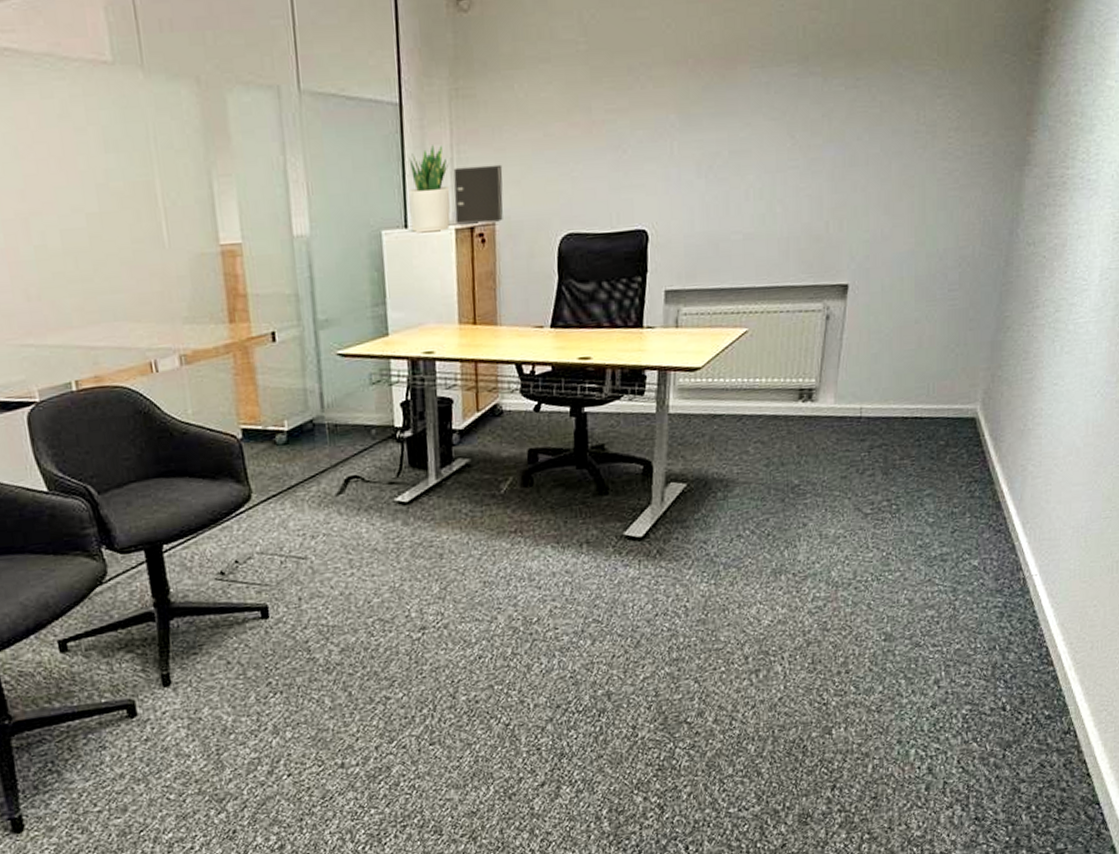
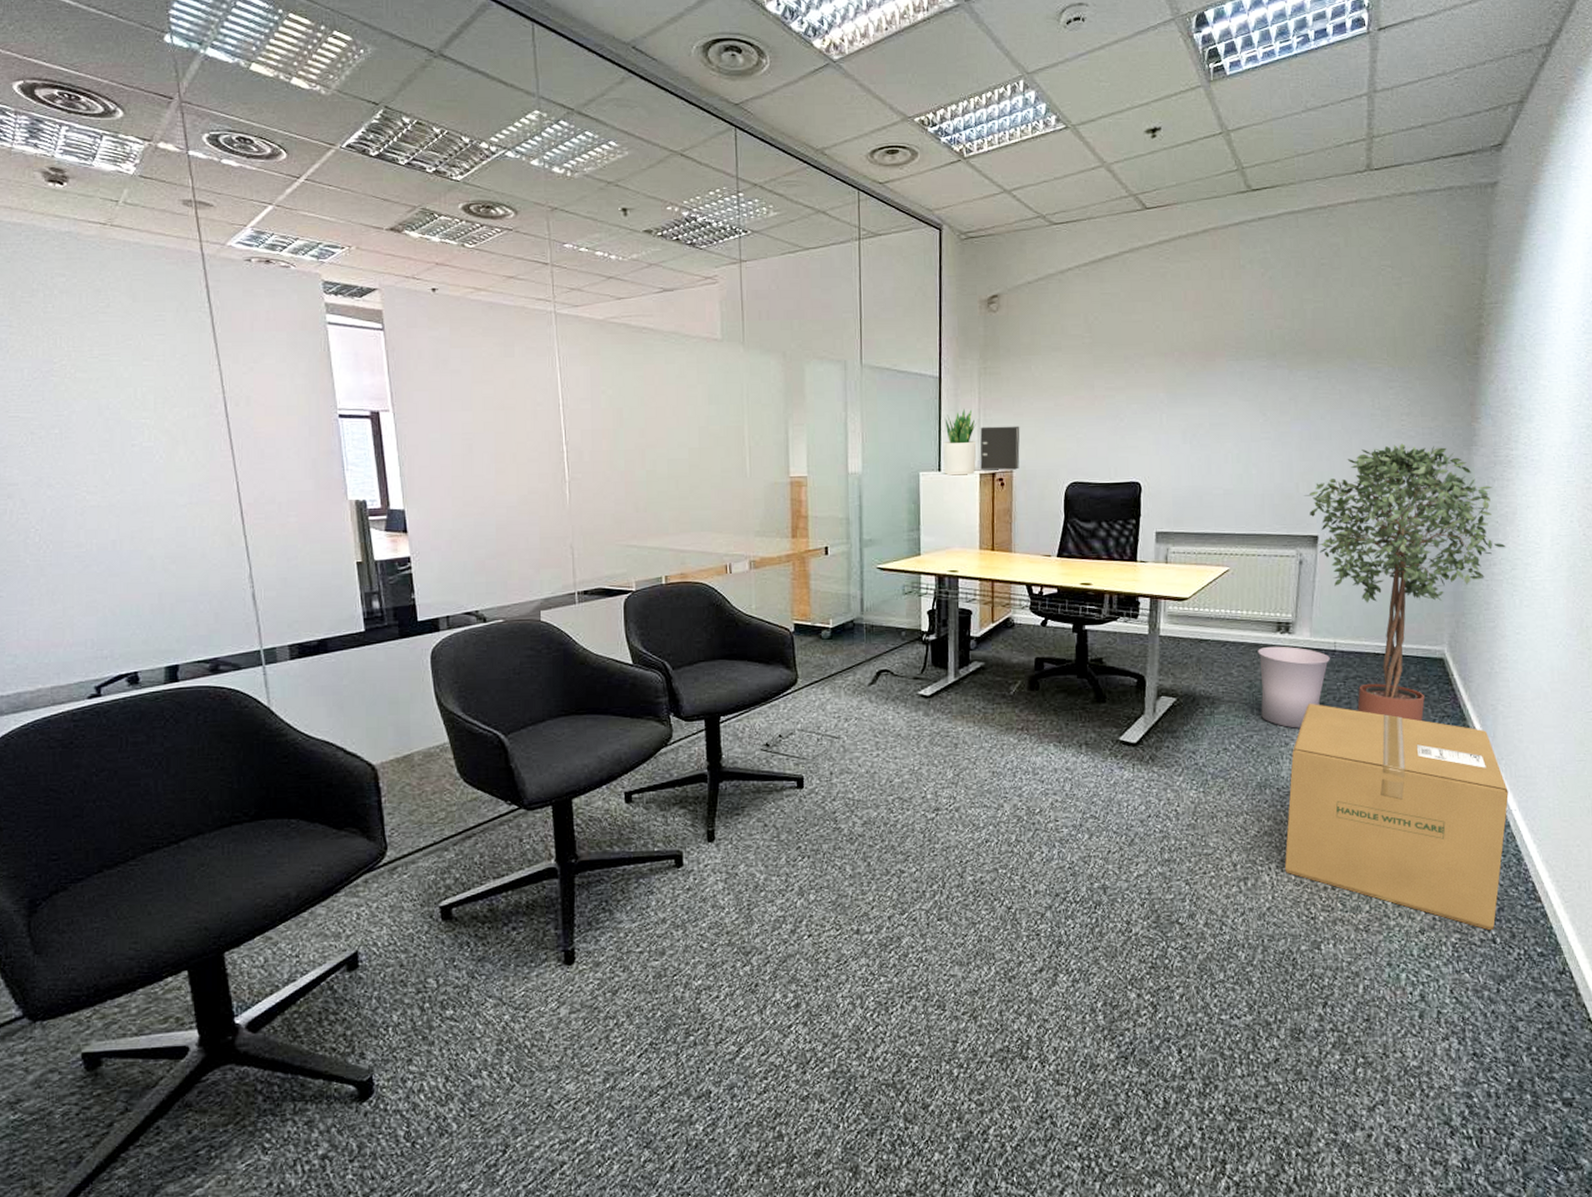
waste bin: none [777,416,855,507] -> present [1258,646,1330,728]
box: none [798,478,1031,699] -> present [1284,704,1509,931]
potted tree: none [834,166,1052,490] -> present [1303,443,1506,722]

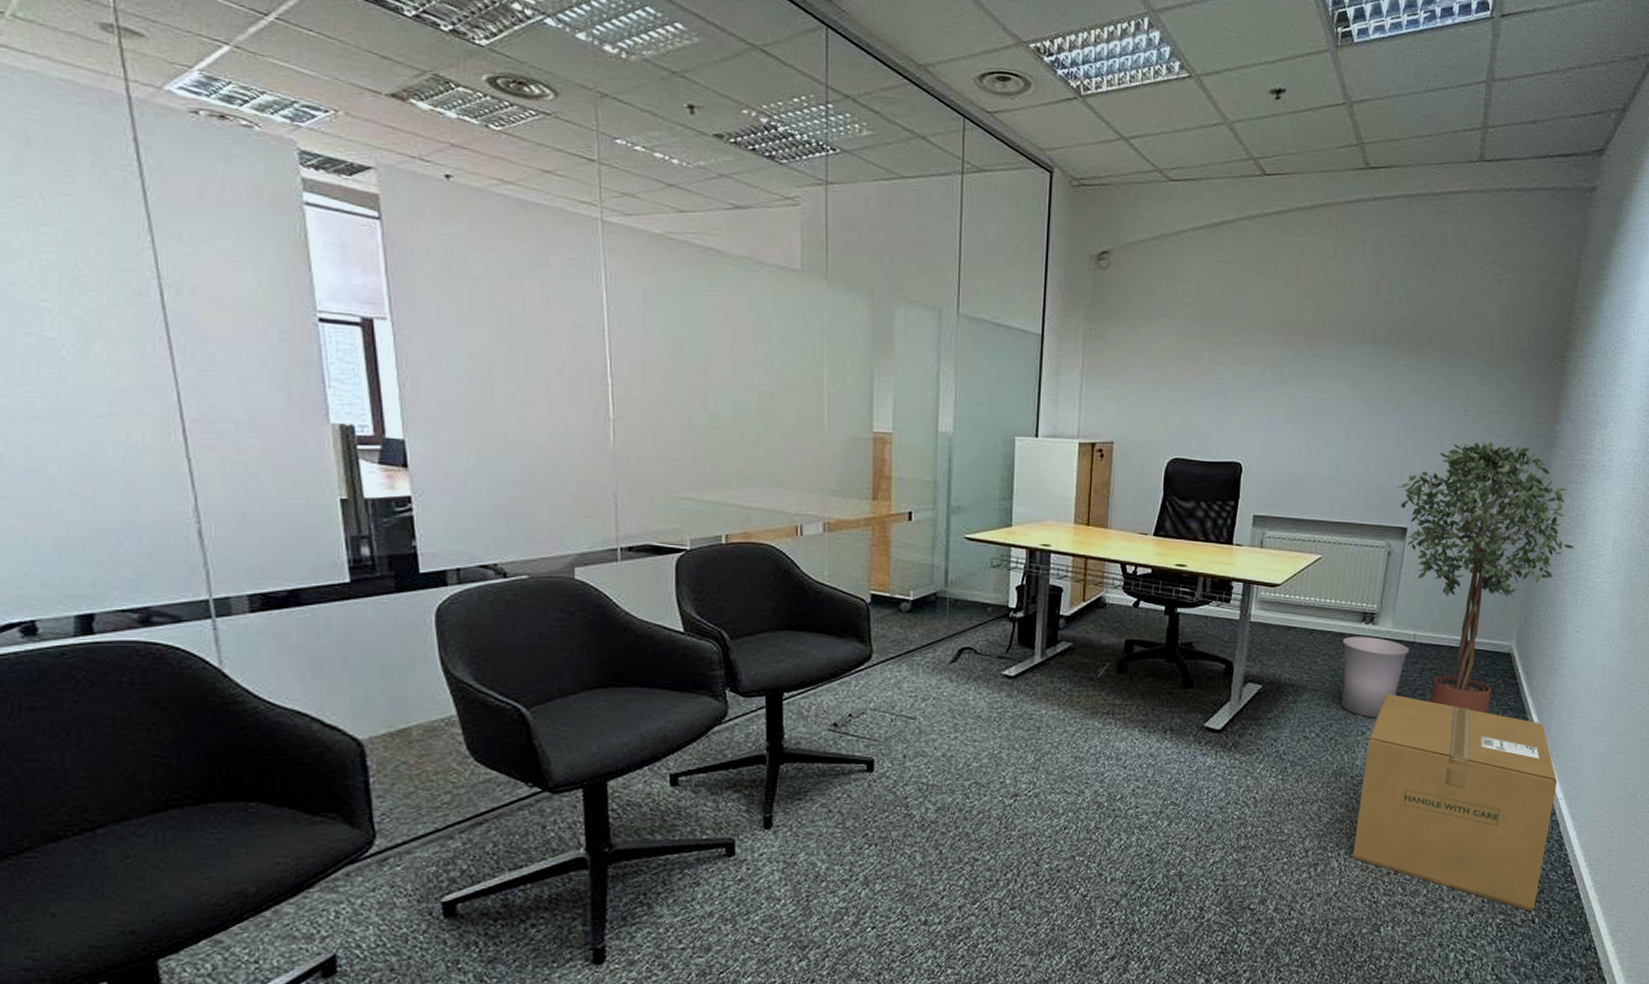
planter: present [943,409,977,476] -> none [1041,372,1079,444]
binder: present [980,426,1020,471] -> none [1080,392,1124,441]

